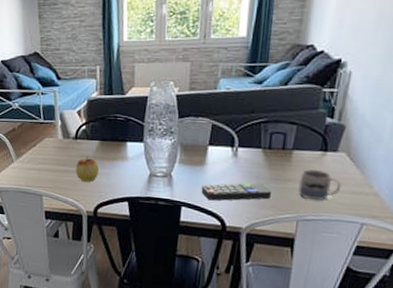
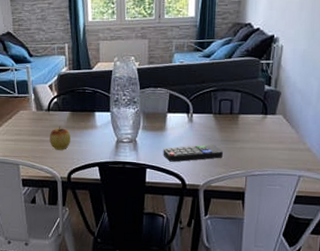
mug: present [298,169,341,201] -> none [245,131,280,158]

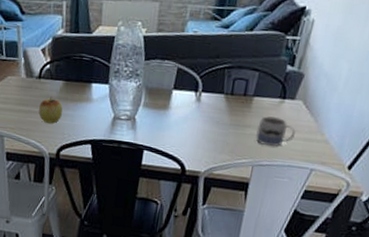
remote control: present [163,144,223,162] -> none [163,127,231,145]
mug: none [245,131,280,158] -> present [255,116,296,148]

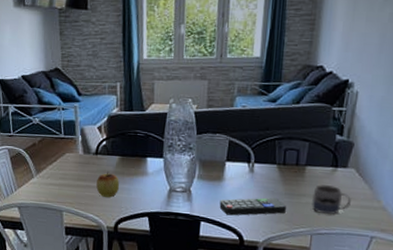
remote control: none [163,127,231,145] -> present [219,197,286,216]

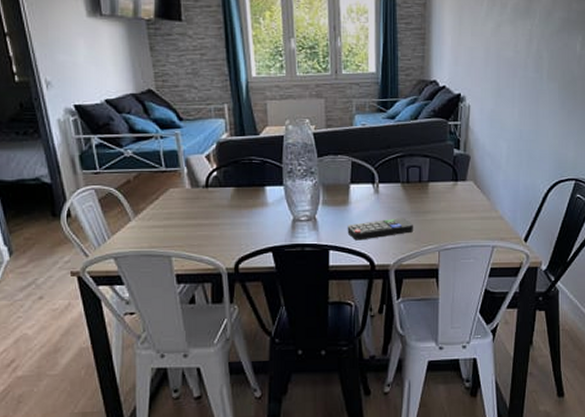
apple: present [96,171,120,198] -> none [210,205,237,235]
mug: present [312,185,351,216] -> none [437,200,472,230]

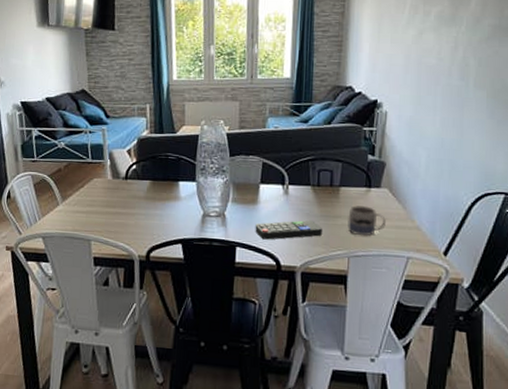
mug: none [437,200,472,230] -> present [348,205,386,237]

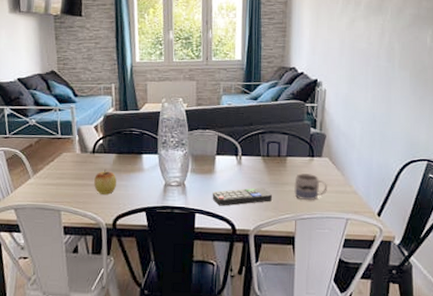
apple: none [126,196,151,224] -> present [94,169,117,195]

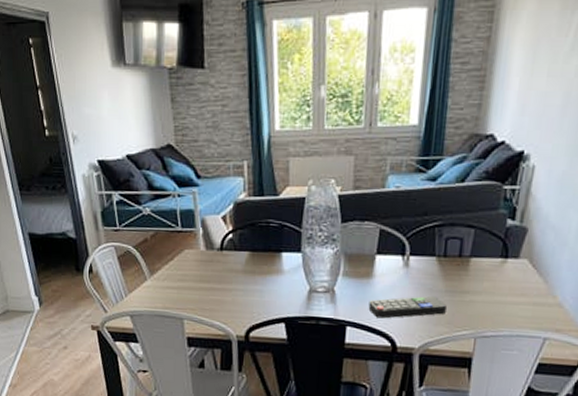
apple: present [94,169,117,195] -> none [222,270,250,301]
mug: present [294,173,327,201] -> none [476,279,522,315]

